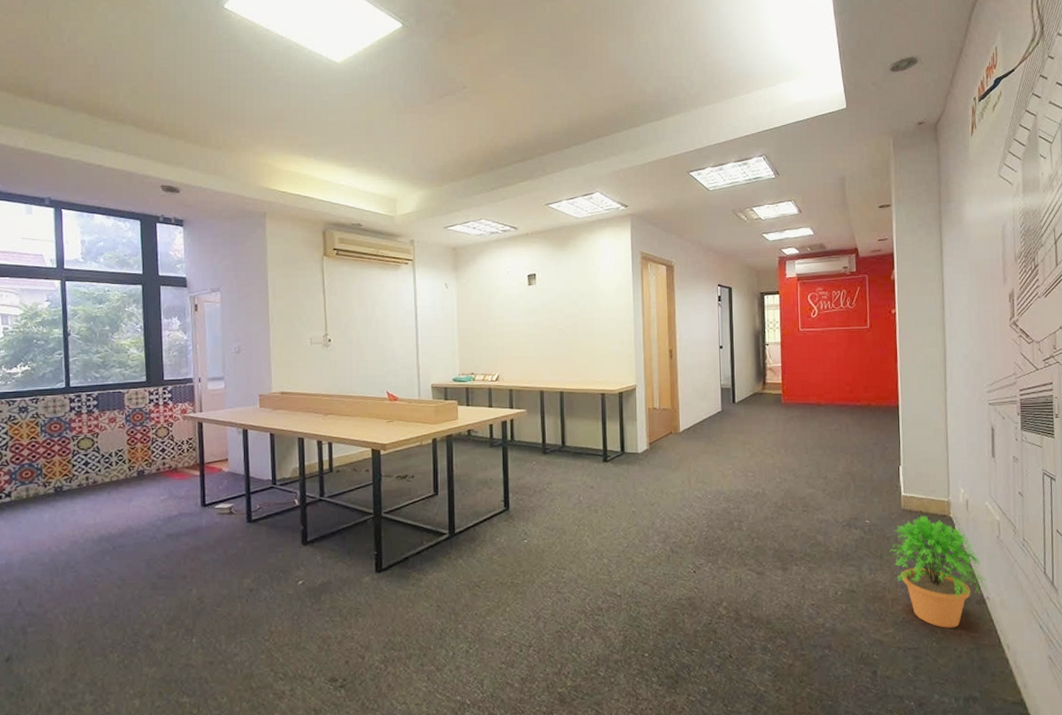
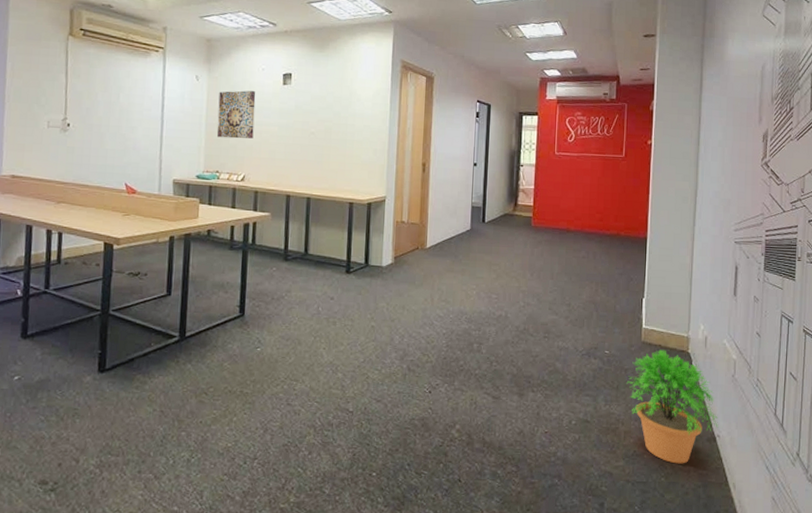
wall art: none [468,294,504,341] -> present [216,90,256,139]

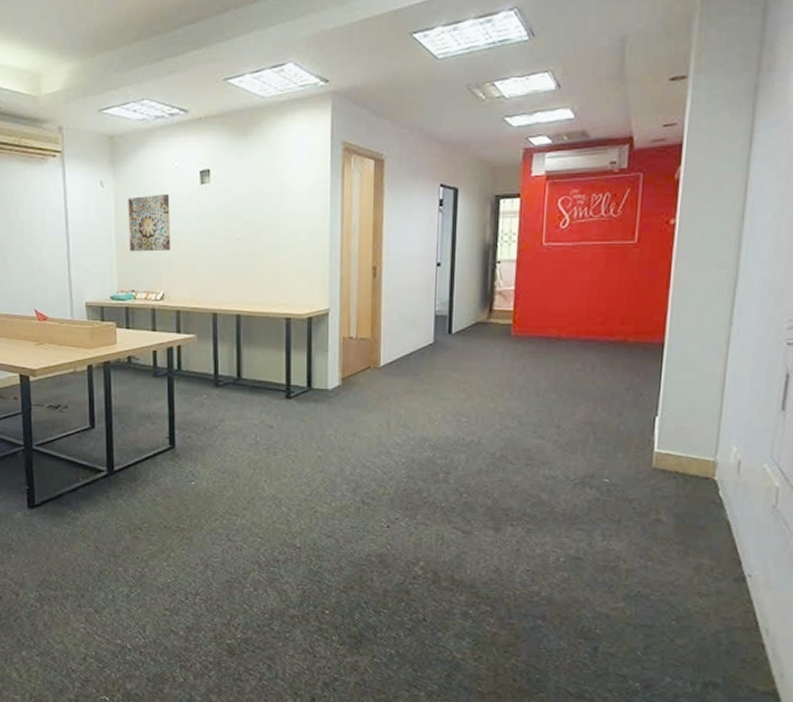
potted plant: present [627,350,718,464] -> none [631,477,750,607]

